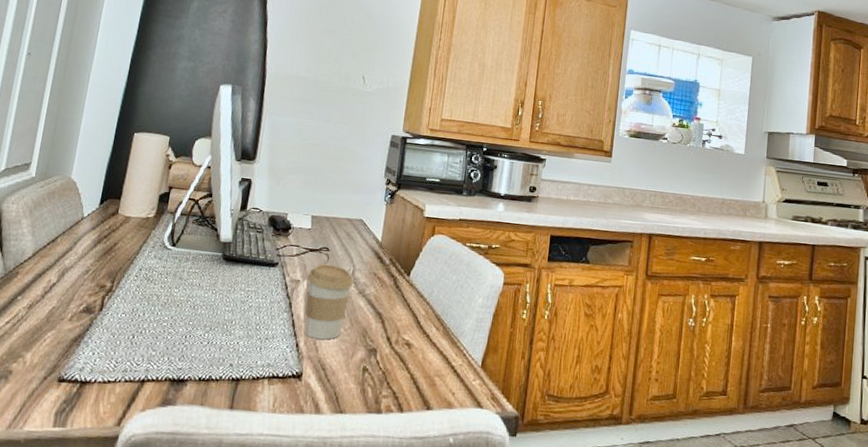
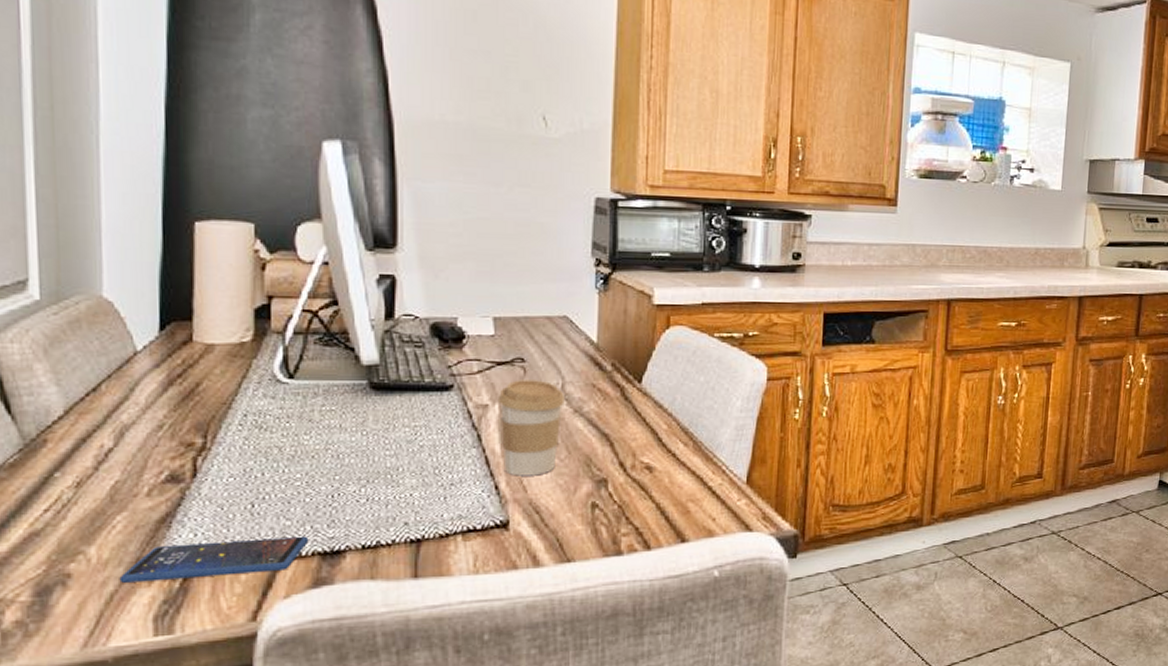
smartphone: none [40,358,165,389] -> present [119,536,309,583]

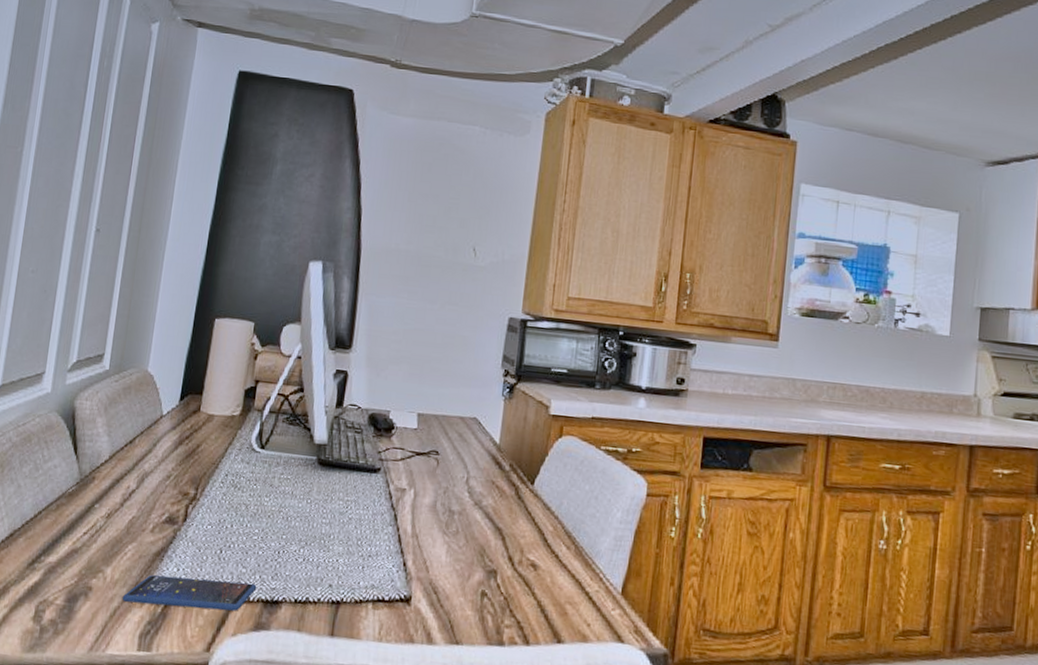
coffee cup: present [497,380,564,476] -> none [413,470,468,559]

